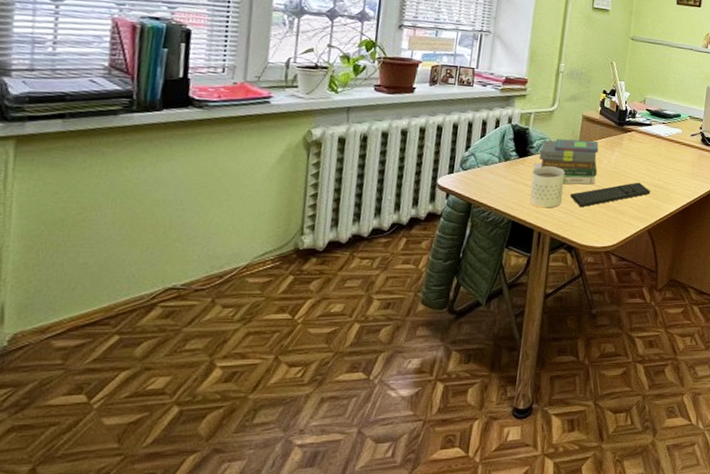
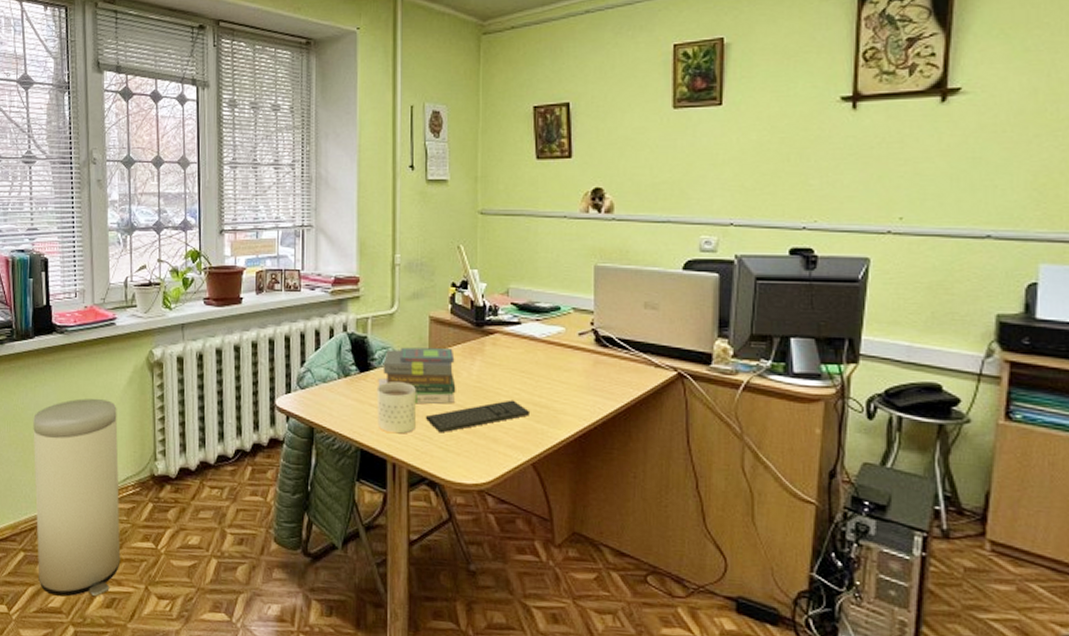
pedal bin: none [136,174,262,377] -> present [33,398,121,597]

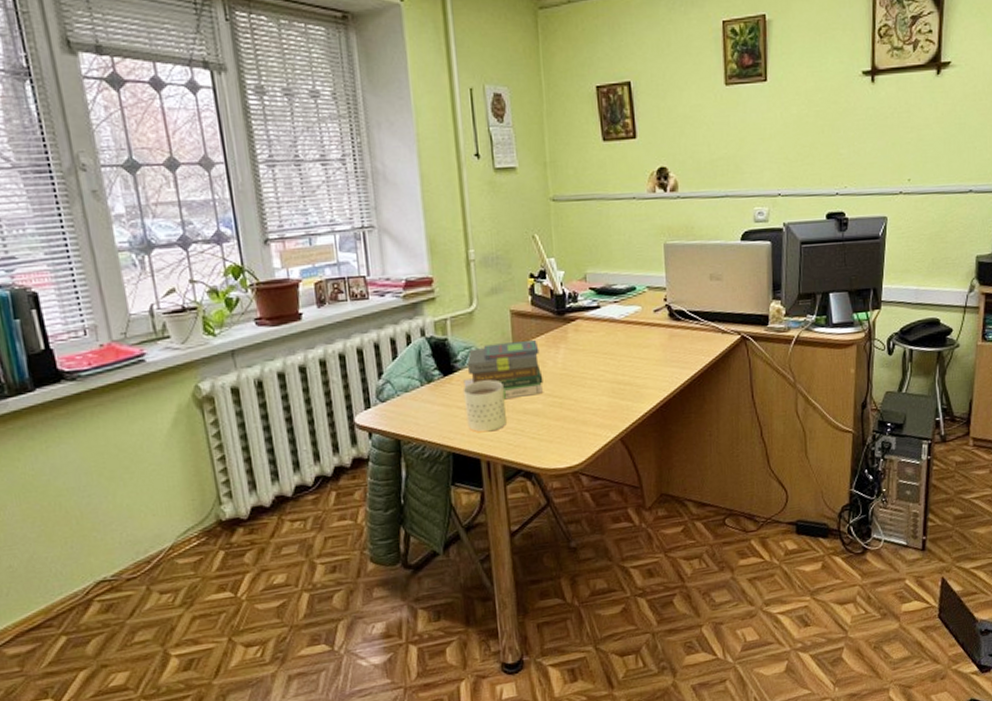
pedal bin: present [33,398,121,597] -> none [51,448,194,674]
keyboard: present [425,399,531,433] -> none [515,381,616,425]

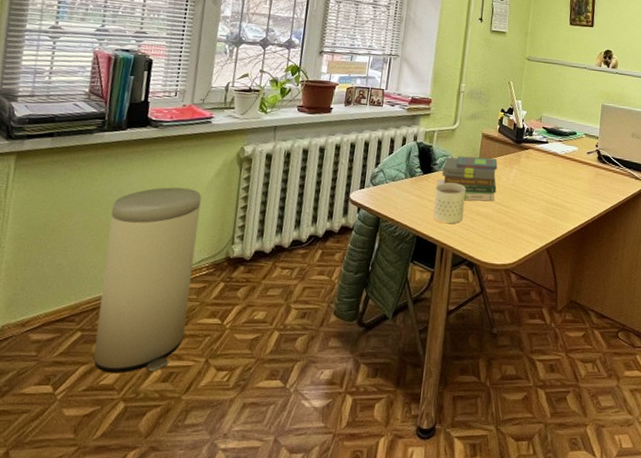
pedal bin: none [51,448,194,674] -> present [93,187,202,373]

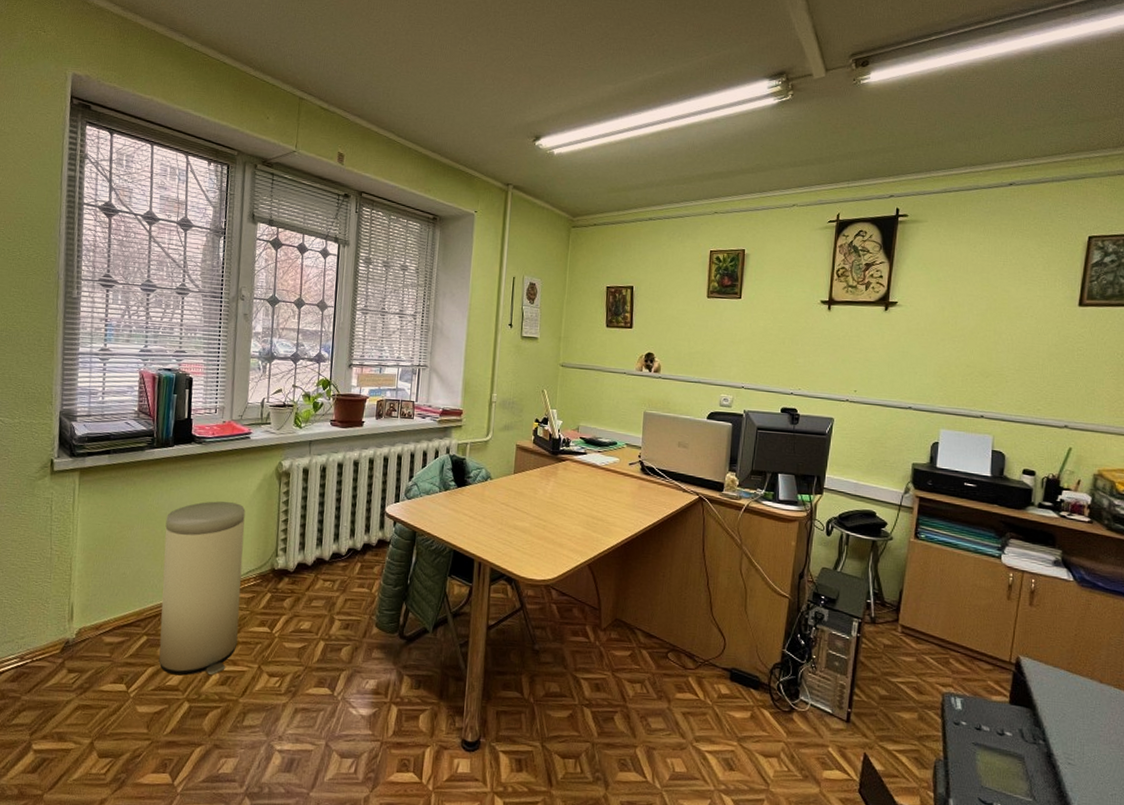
mug: present [433,182,466,224] -> none [469,496,502,539]
books: present [436,156,498,201] -> none [471,468,534,515]

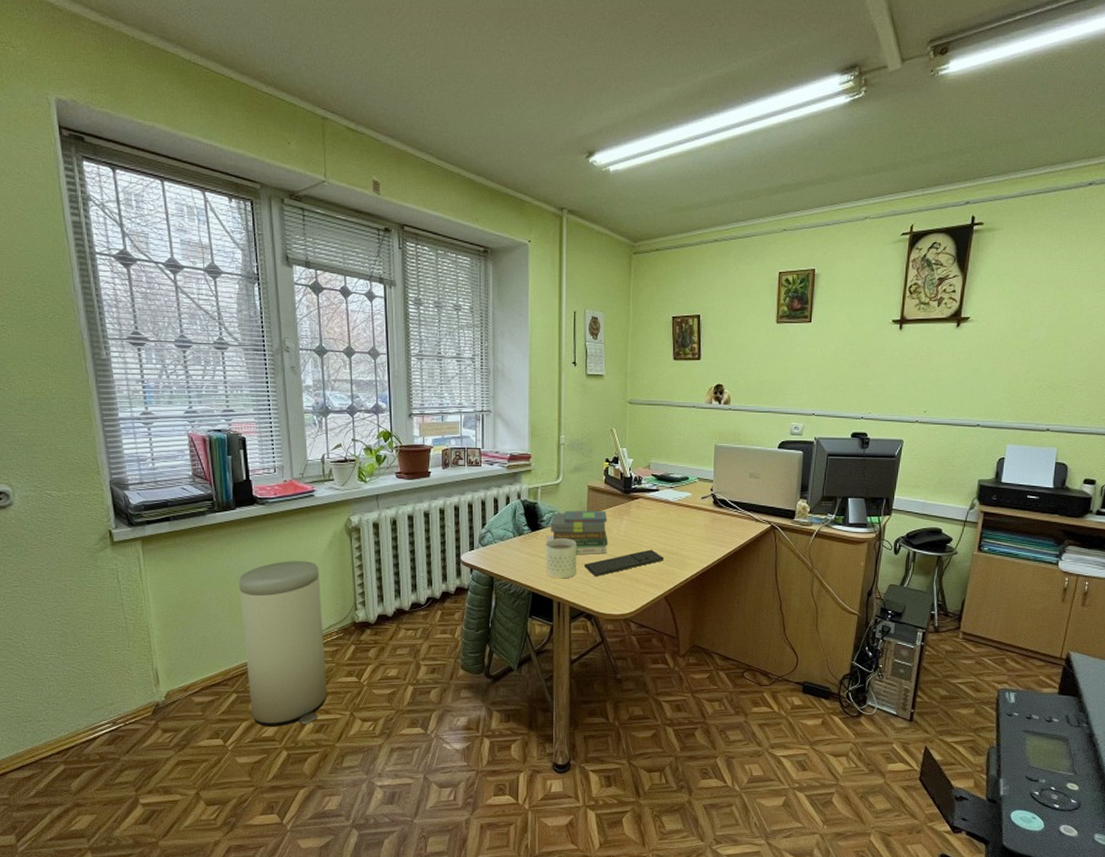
mug: none [469,496,502,539] -> present [545,538,577,579]
books: none [471,468,534,515] -> present [546,510,608,555]
keyboard: none [507,513,590,539] -> present [583,549,665,577]

